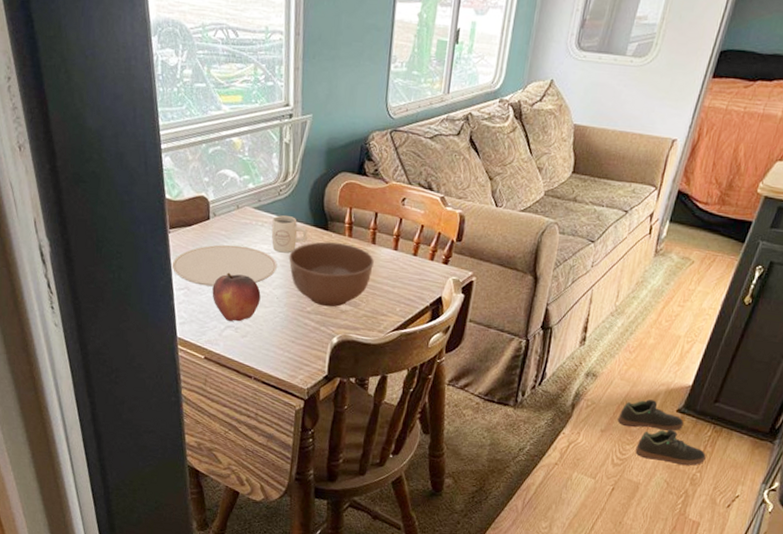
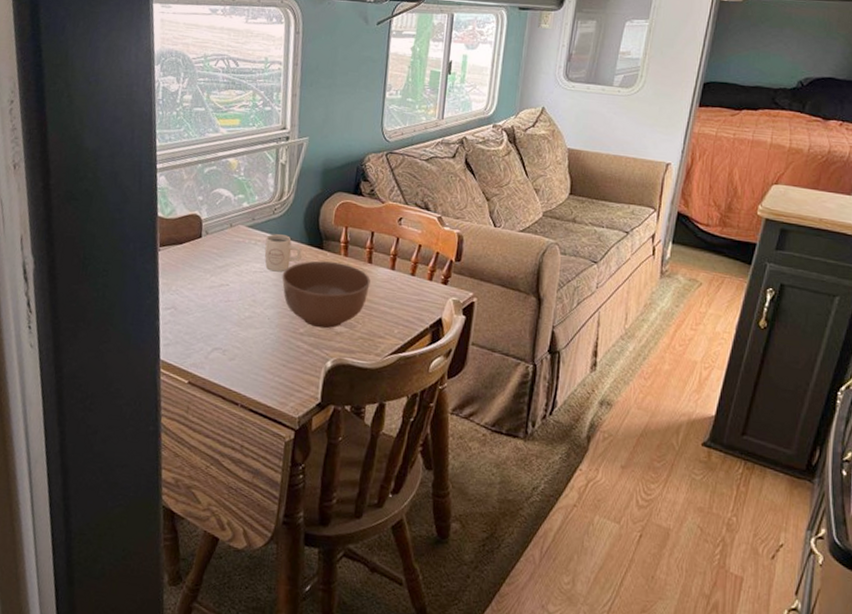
plate: present [171,244,277,287] -> none [159,263,270,306]
fruit: present [212,272,261,322] -> none [200,291,252,344]
shoe: present [617,399,706,466] -> none [638,431,740,508]

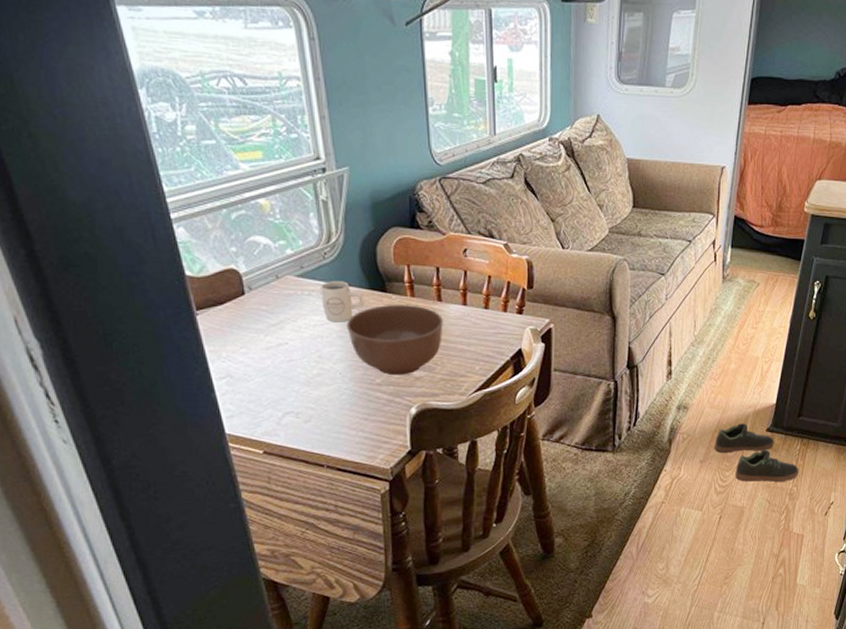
shoe: none [638,431,740,508] -> present [714,423,799,482]

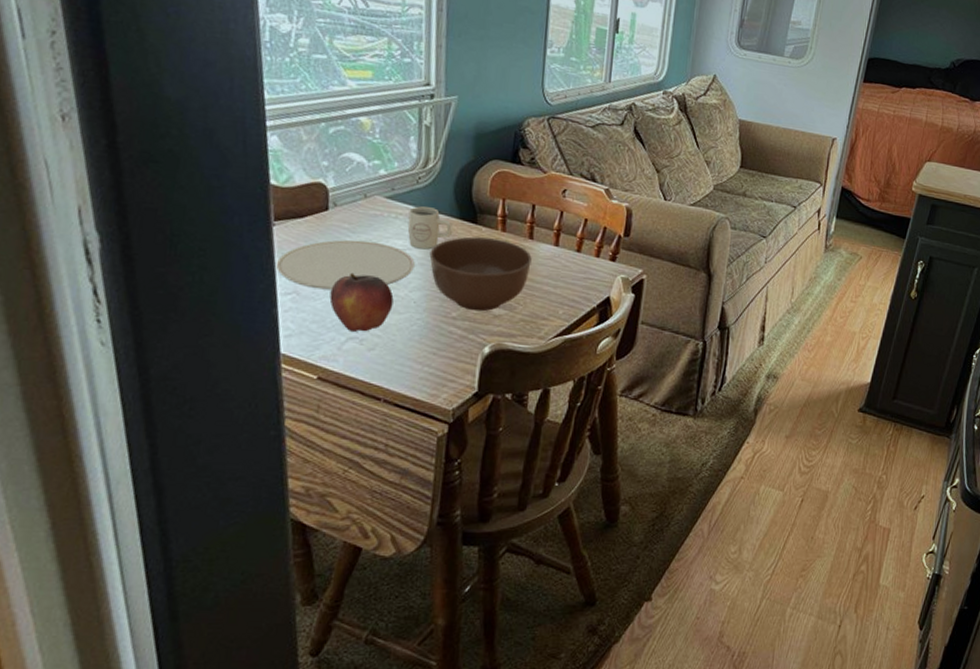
plate: none [205,320,334,371] -> present [275,239,415,290]
fruit: none [260,352,321,408] -> present [329,272,394,333]
shoe: present [714,423,799,482] -> none [801,400,890,468]

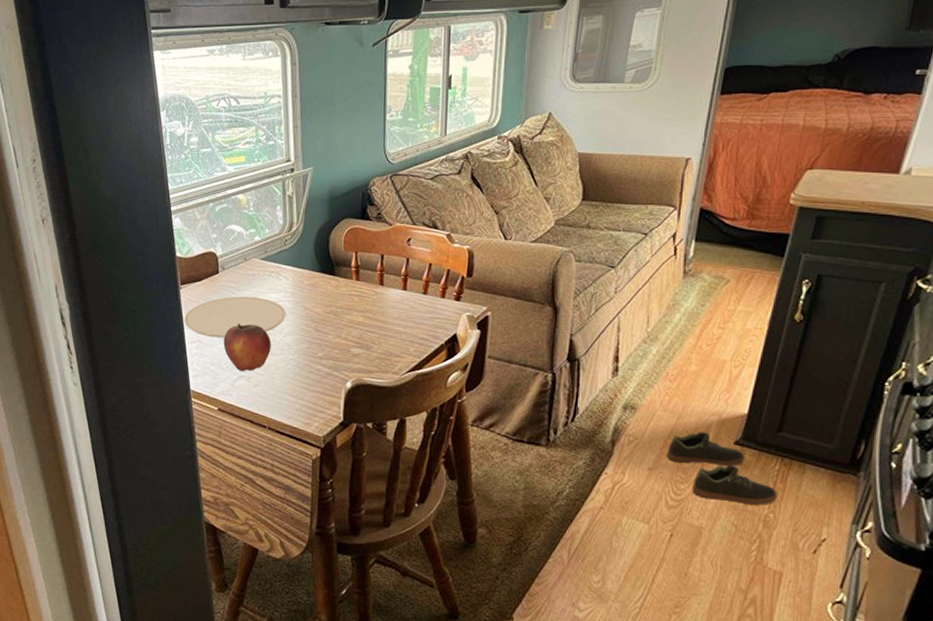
mug: present [407,206,453,250] -> none [279,264,315,300]
bowl: present [429,236,532,312] -> none [297,287,383,351]
shoe: none [801,400,890,468] -> present [666,432,777,505]

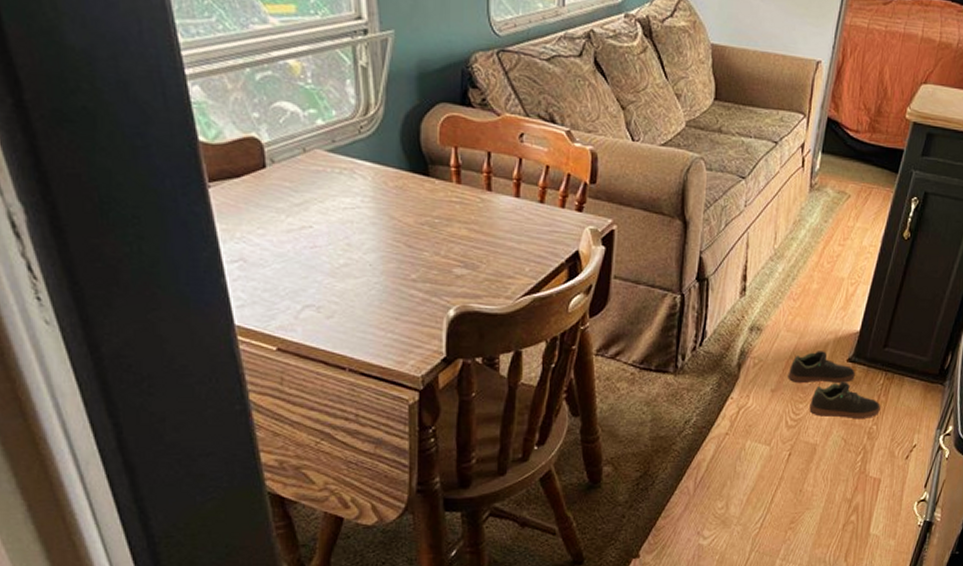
plate: present [183,296,286,338] -> none [217,199,366,256]
fruit: present [223,323,271,372] -> none [279,235,347,300]

